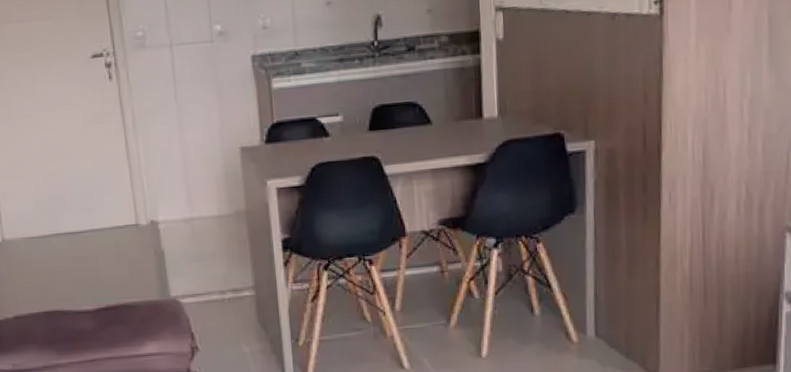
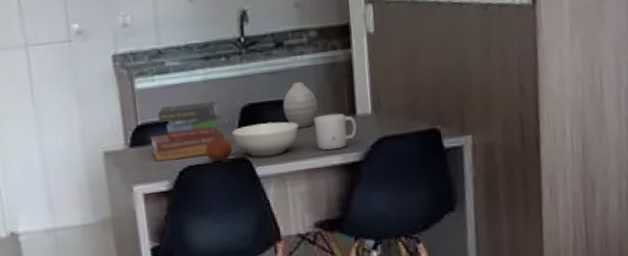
books: none [284,102,356,158] -> present [150,101,226,162]
fruit: none [336,136,363,159] -> present [205,137,233,162]
bowl: none [363,122,427,156] -> present [232,121,299,157]
vase: none [412,85,446,130] -> present [283,82,318,128]
mug: none [441,116,483,152] -> present [313,113,357,151]

